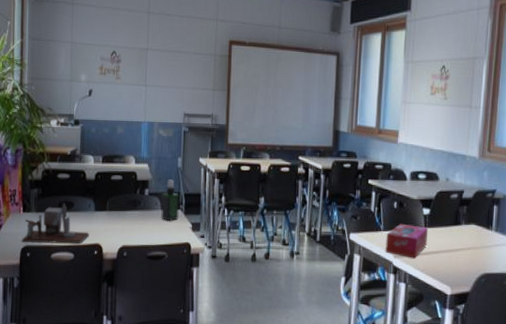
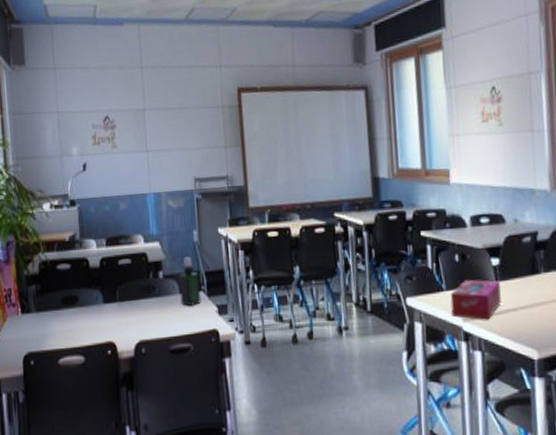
desk organizer: present [22,203,90,244] -> none [23,297,100,348]

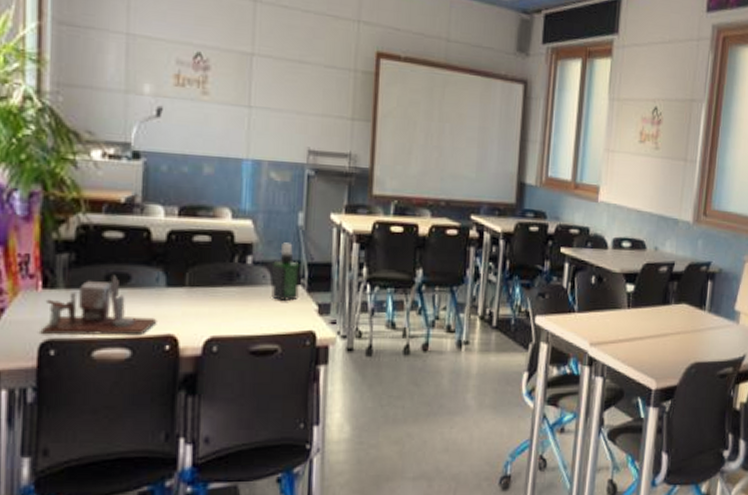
desk organizer: none [23,297,100,348] -> present [40,274,157,336]
tissue box: present [450,279,501,320] -> none [579,303,632,346]

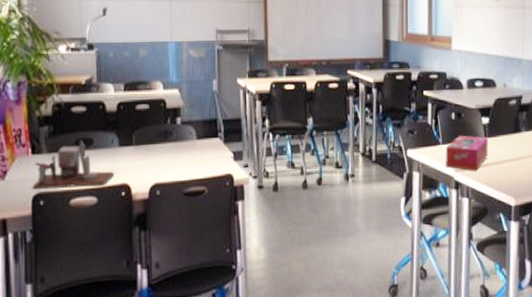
spray bottle: present [271,242,300,302] -> none [195,105,218,152]
tissue box: none [579,303,632,346] -> present [445,135,489,171]

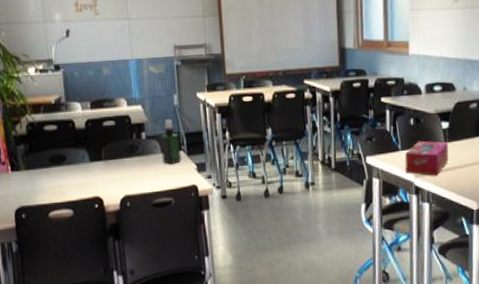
desk organizer: present [32,140,115,189] -> none [14,156,87,203]
spray bottle: none [195,105,218,152] -> present [159,119,182,165]

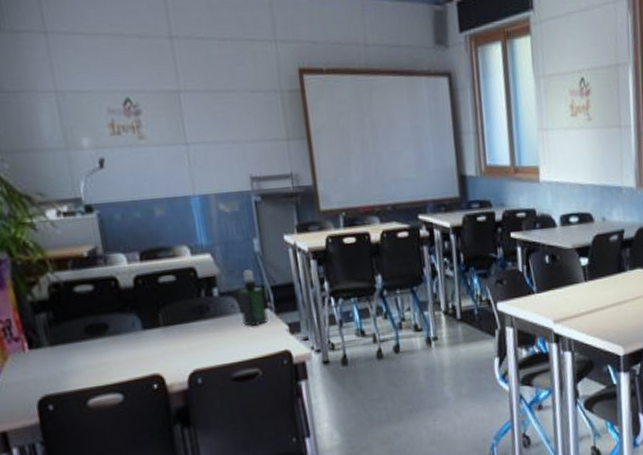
tissue box: present [404,140,449,176] -> none [541,280,590,320]

